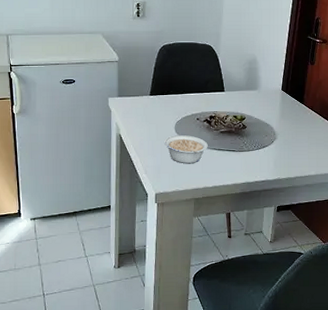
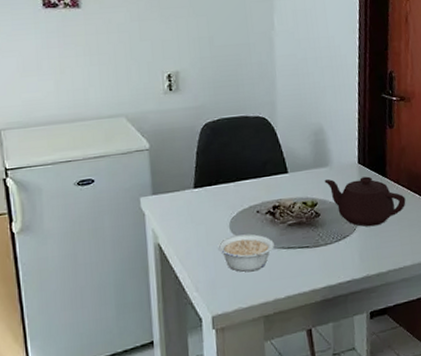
teapot: none [253,99,317,141] -> present [324,176,406,227]

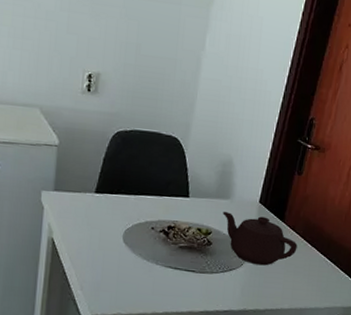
legume: present [217,233,274,273] -> none [108,246,162,283]

